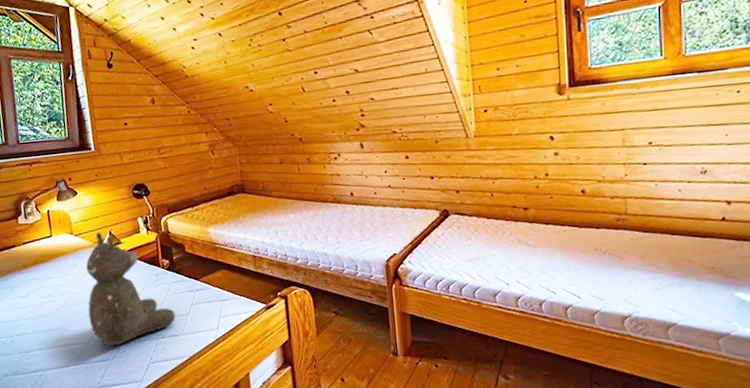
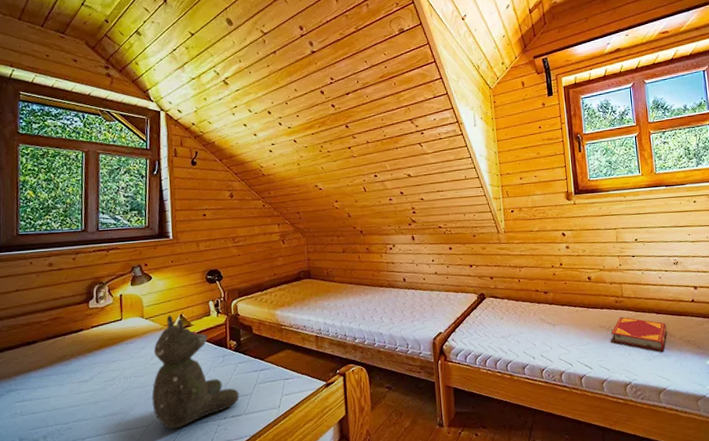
hardback book: none [608,238,684,280] -> present [611,316,667,351]

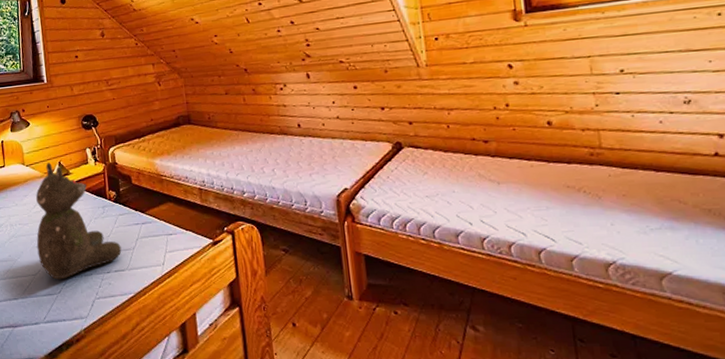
hardback book: present [611,316,667,351] -> none [583,174,673,222]

